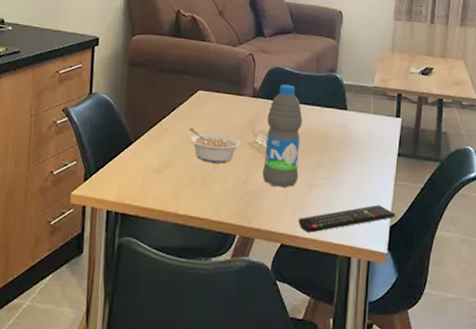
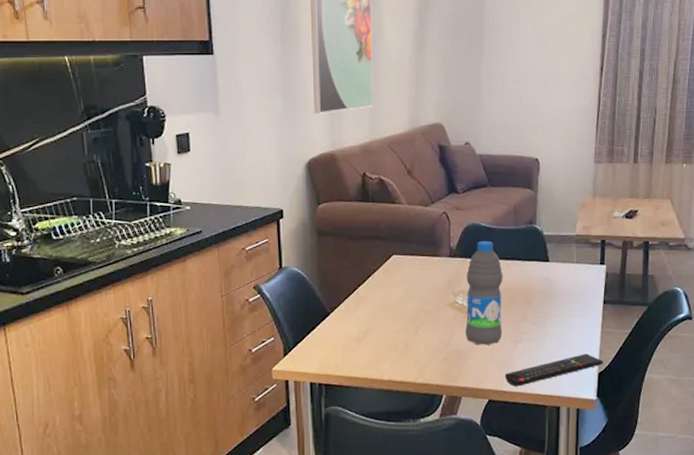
legume: present [189,128,240,164] -> none [386,294,440,327]

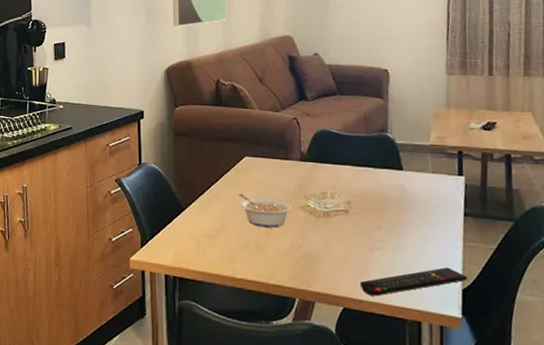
legume: none [386,294,440,327] -> present [238,193,292,228]
water bottle: present [465,240,503,345] -> none [317,146,356,251]

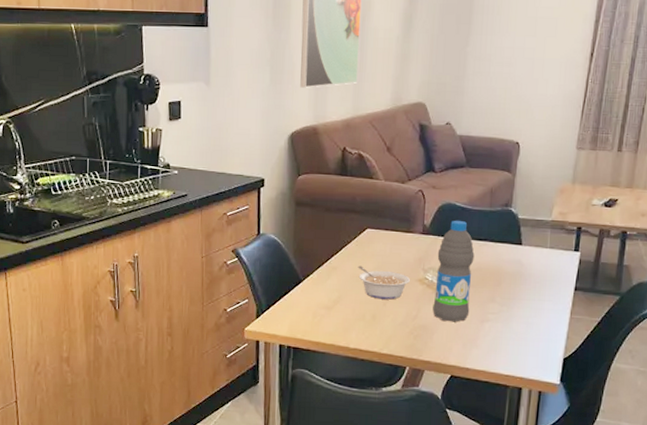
water bottle: none [317,146,356,251] -> present [432,220,475,322]
remote control: present [359,267,467,296] -> none [468,338,569,365]

